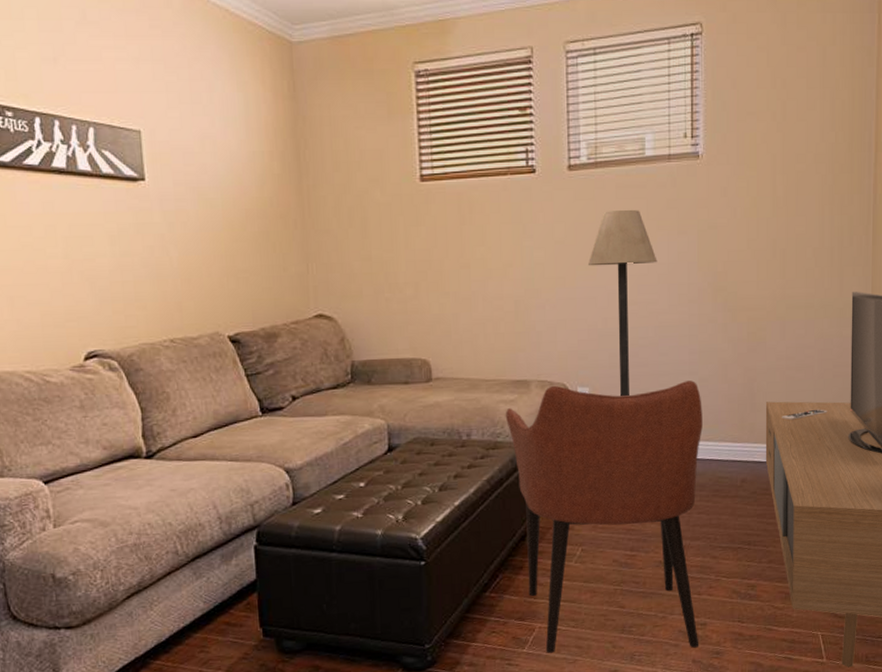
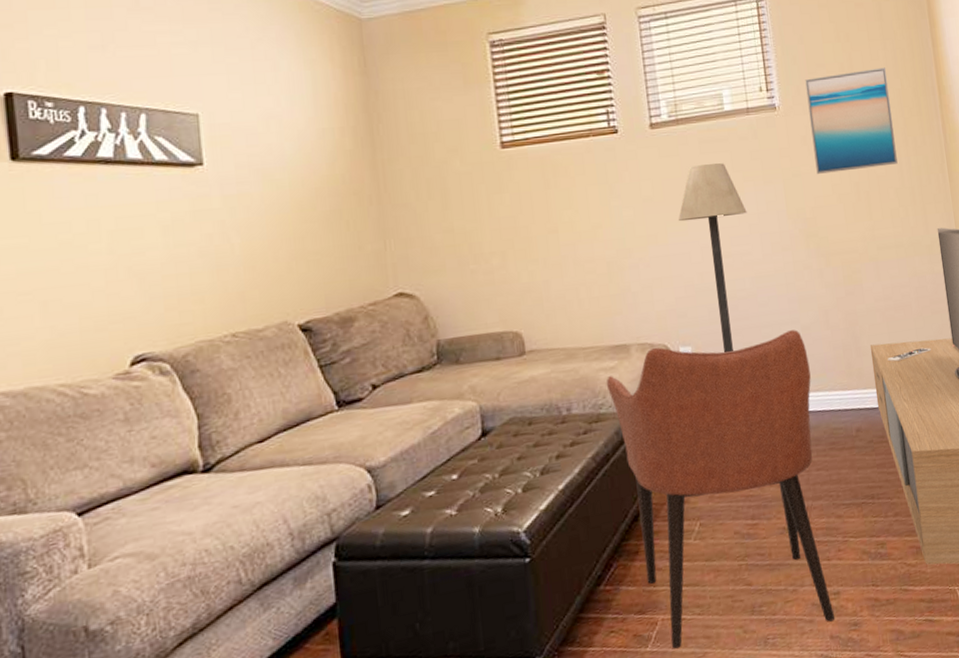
wall art: none [733,119,821,228] -> present [805,67,898,174]

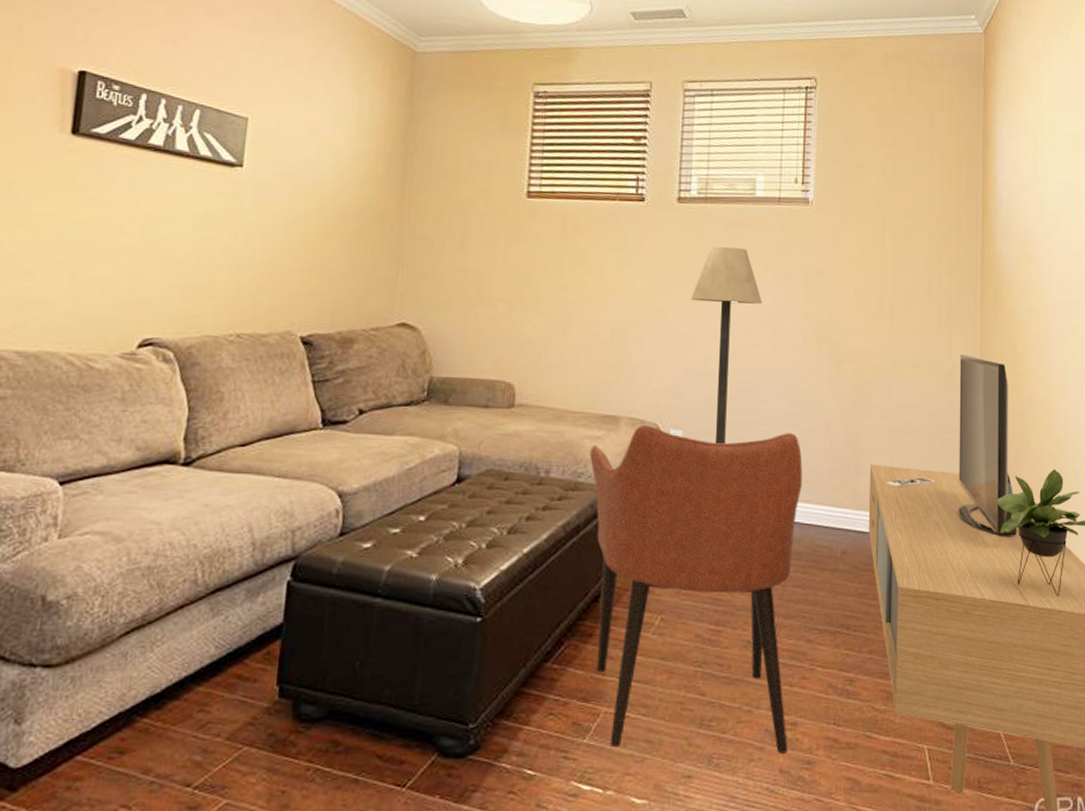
wall art: present [805,67,898,174] -> none [841,178,929,280]

